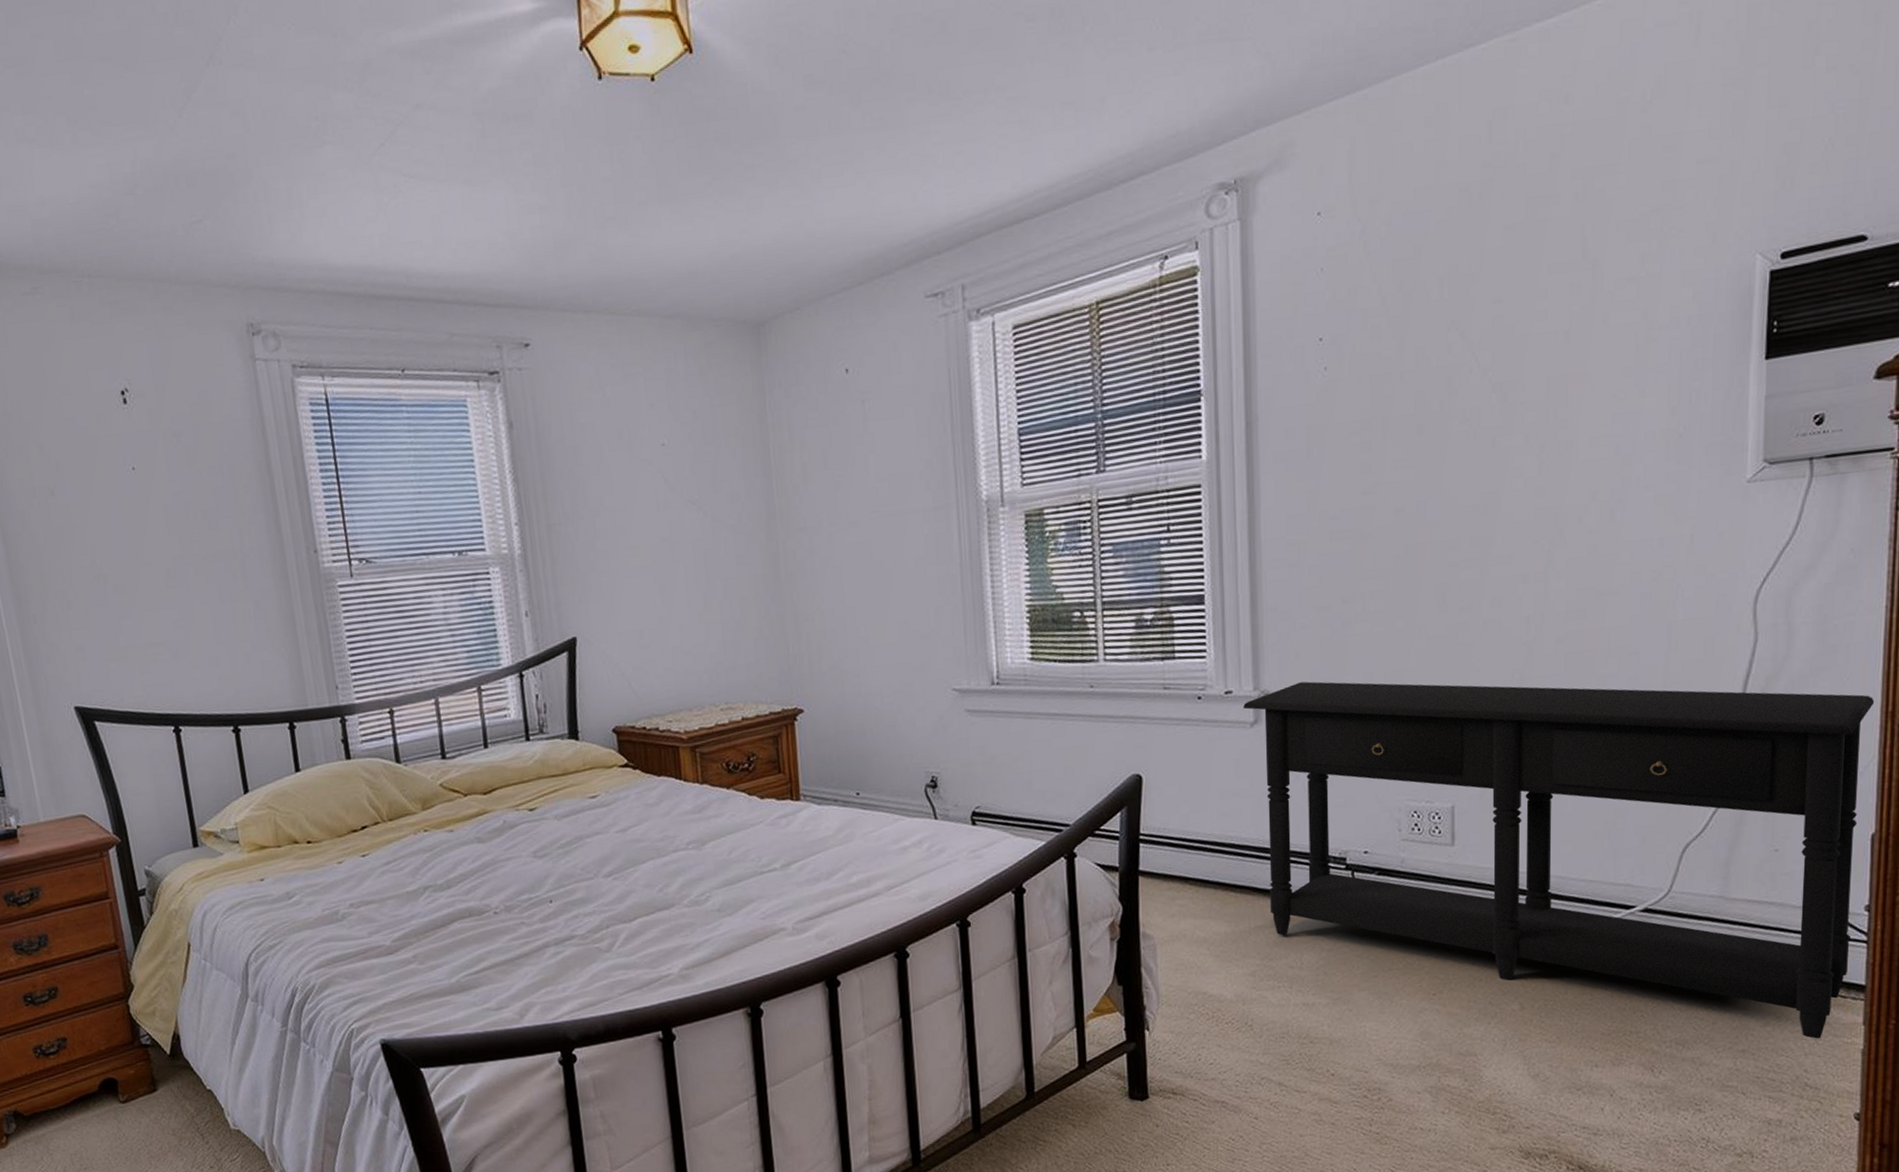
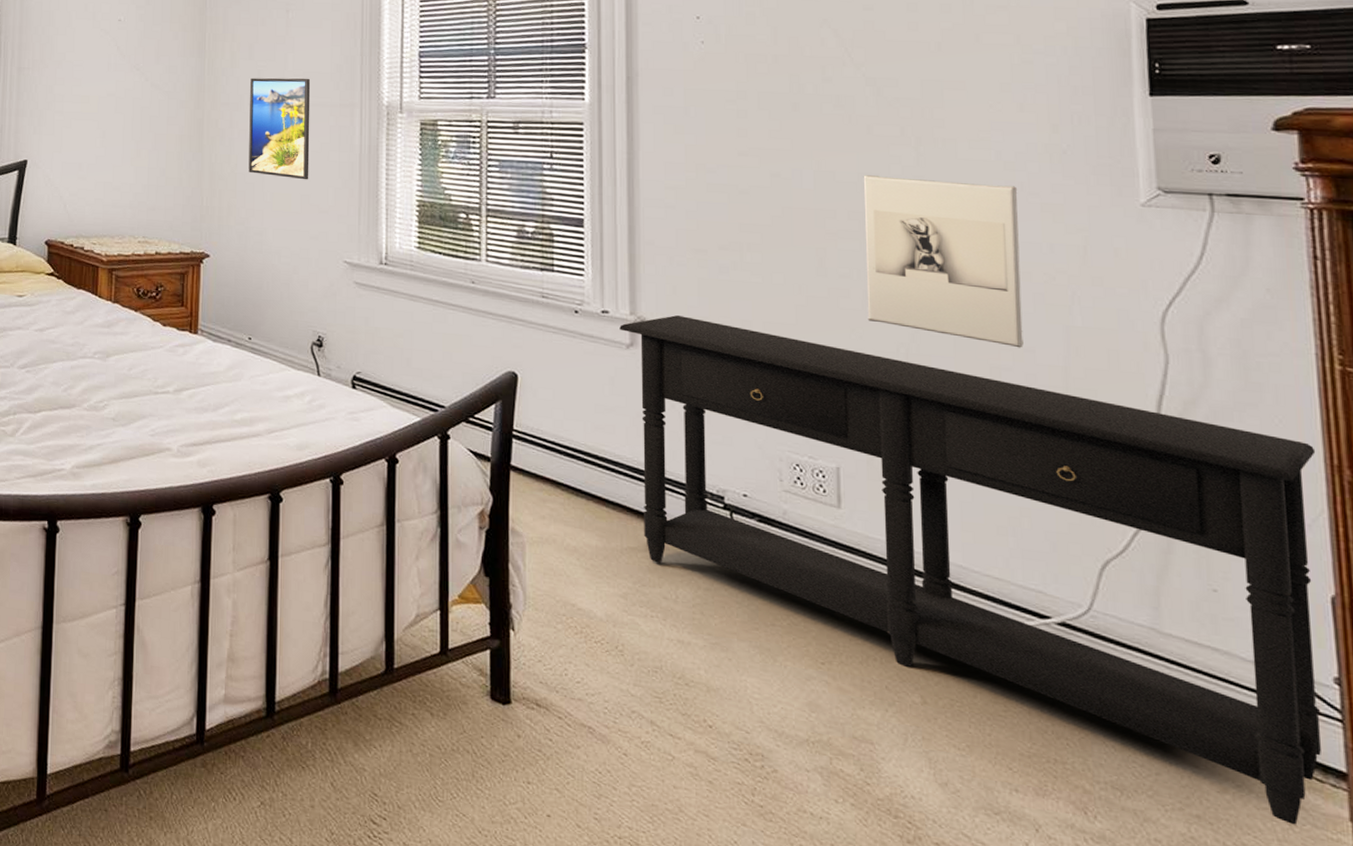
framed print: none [828,481,906,607] -> present [248,78,311,180]
wall sculpture: none [1485,481,1634,653] -> present [863,175,1024,348]

